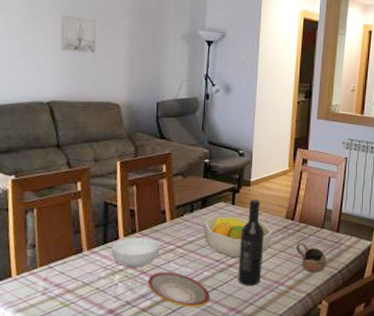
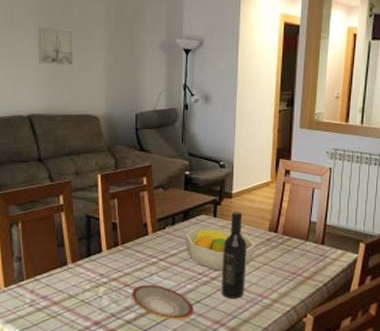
cereal bowl: present [112,238,160,268] -> none [96,251,143,281]
cup: present [296,242,326,273] -> none [280,255,311,286]

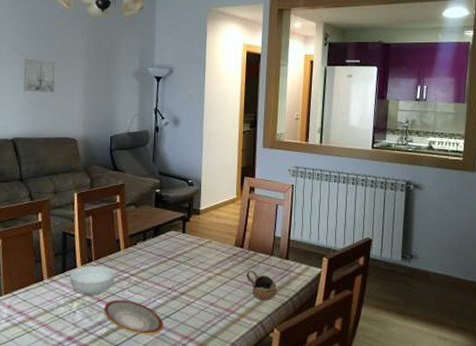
cereal bowl: none [96,251,143,281] -> present [70,266,115,296]
fruit bowl: present [185,227,255,271] -> none [155,243,222,286]
wine bottle: present [221,212,247,299] -> none [190,228,214,313]
cup: none [280,255,311,286] -> present [246,270,276,300]

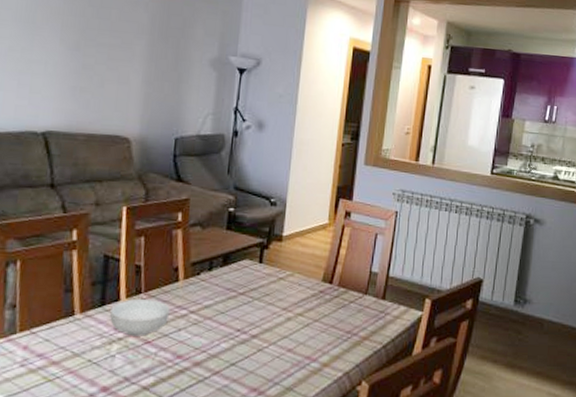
wall art: present [23,58,56,94] -> none [62,29,109,78]
plate: present [104,299,163,335] -> none [152,341,227,386]
cup: present [246,270,276,300] -> none [334,310,369,347]

